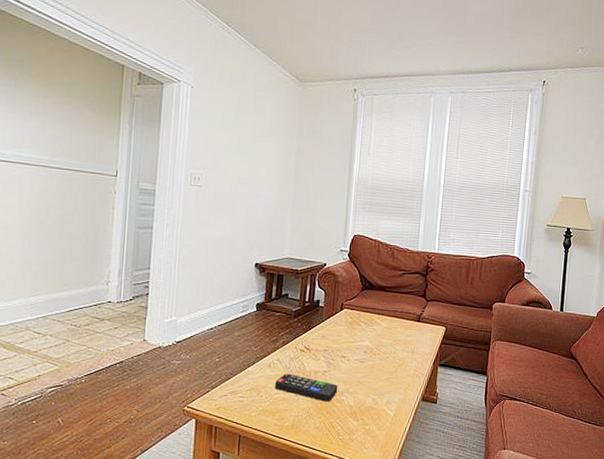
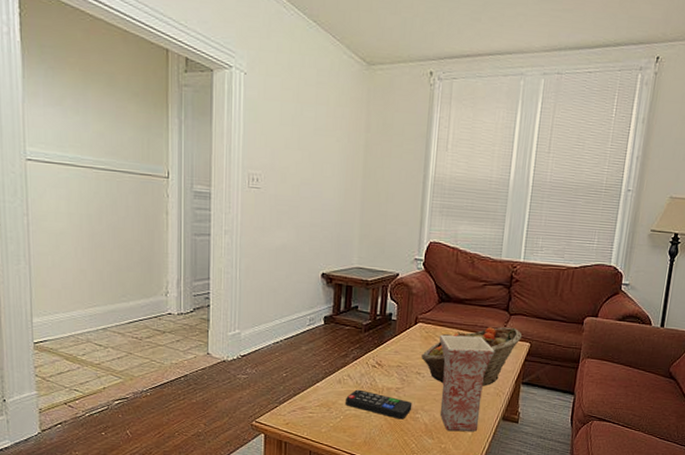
fruit basket: none [347,312,439,368] -> present [421,327,523,386]
vase: none [363,319,414,413] -> present [439,334,495,432]

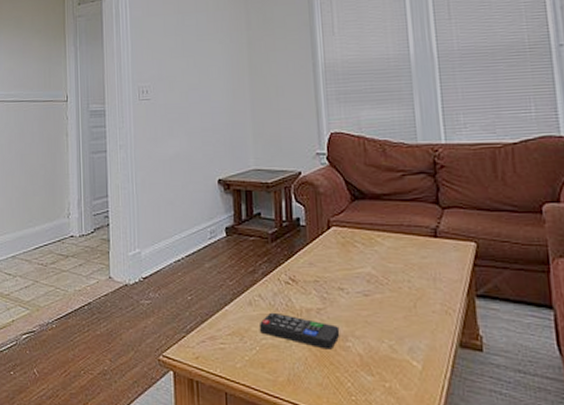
fruit basket: present [421,327,523,386] -> none [341,224,464,302]
vase: present [439,334,495,432] -> none [359,238,433,365]

